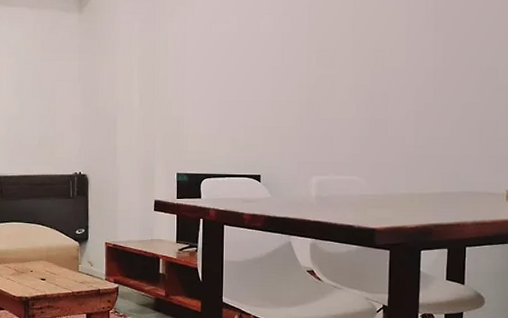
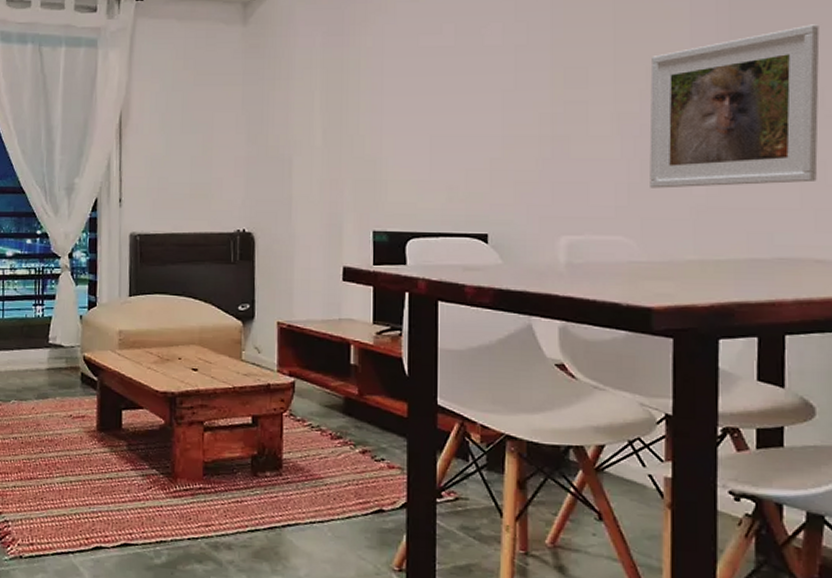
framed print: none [376,21,496,141] -> present [649,24,820,189]

